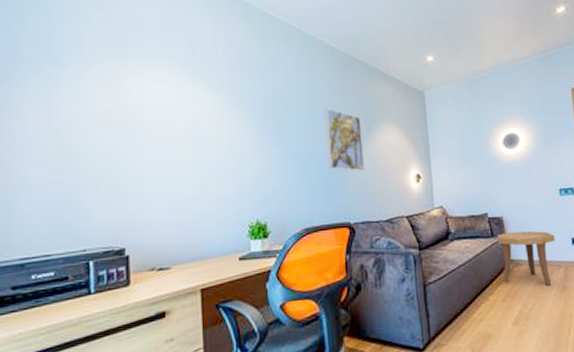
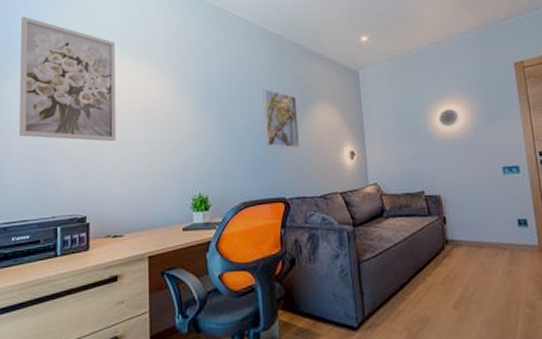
wall art: none [29,15,159,164] -> present [19,16,117,142]
side table: present [496,230,555,286] -> none [434,210,499,269]

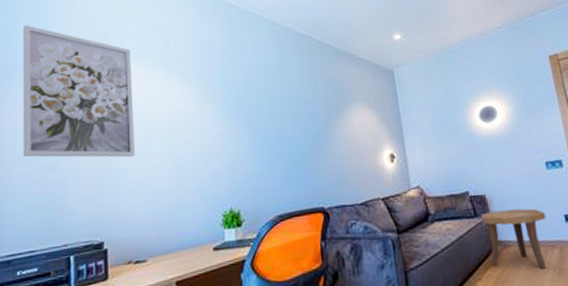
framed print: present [262,89,299,148] -> none [294,92,336,154]
side table: none [434,210,499,269] -> present [480,208,547,269]

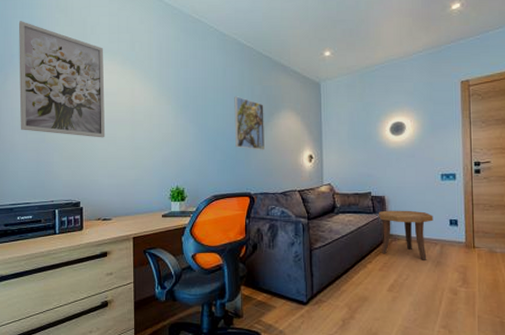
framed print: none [294,92,336,154] -> present [234,96,264,150]

